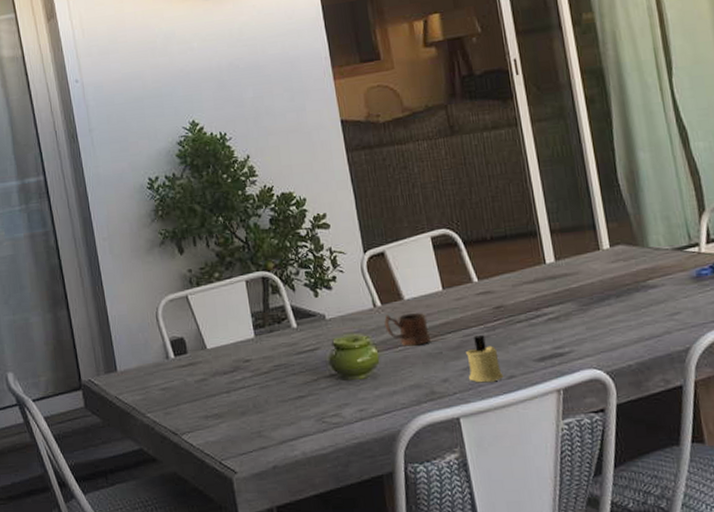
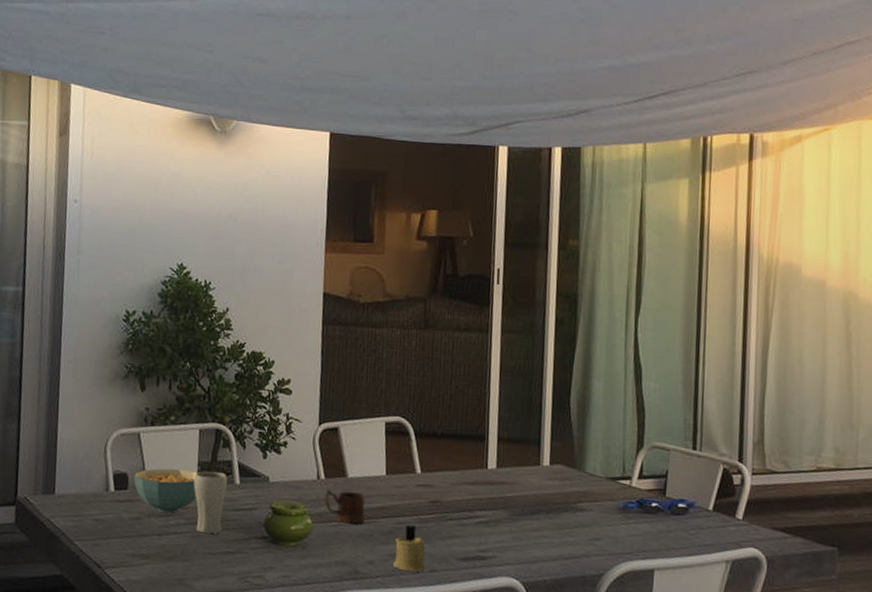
cereal bowl: none [190,323,257,369] -> present [134,468,197,513]
drinking glass: none [250,319,288,383] -> present [193,471,227,534]

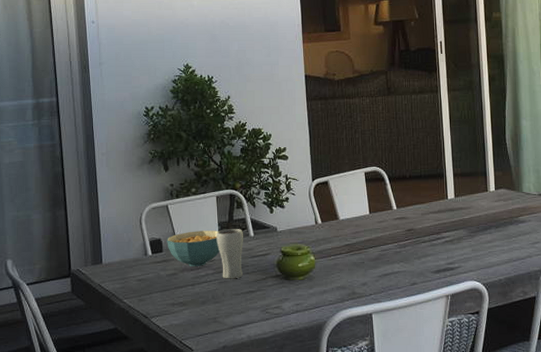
mug: present [324,488,366,524] -> none [323,230,357,256]
candle: present [393,525,426,573] -> none [382,251,408,288]

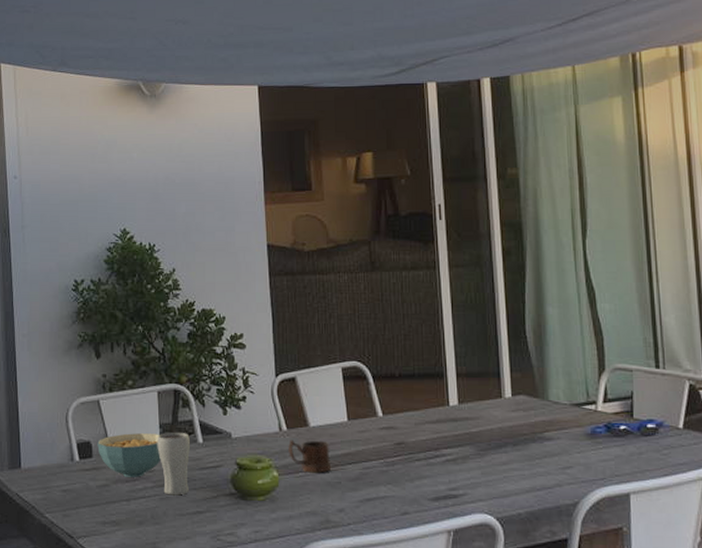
mug: none [323,230,357,256] -> present [288,439,332,473]

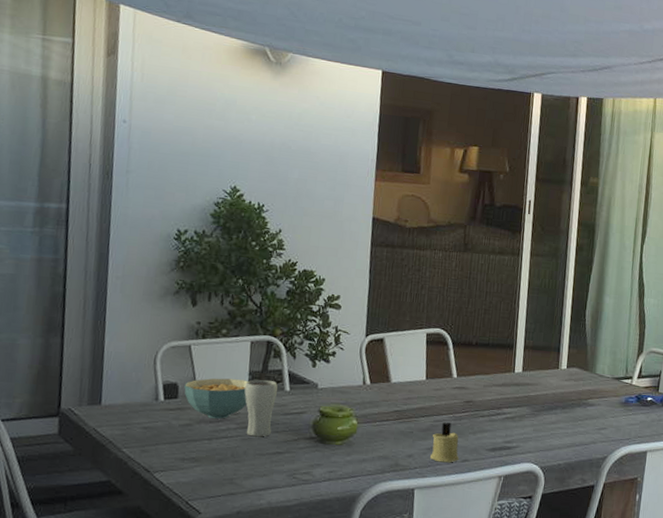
mug: present [288,439,332,473] -> none [369,392,407,423]
candle: none [364,469,398,517] -> present [430,422,459,463]

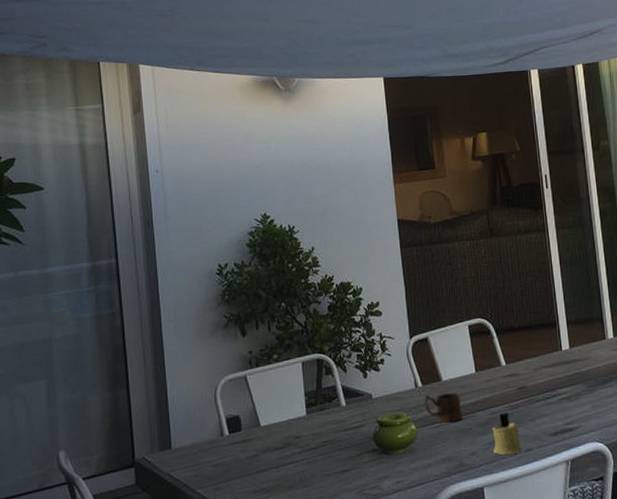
cereal bowl: present [184,378,248,419] -> none [246,402,307,446]
drinking glass: present [244,379,278,437] -> none [303,398,334,458]
mug: none [369,392,407,423] -> present [424,392,463,423]

